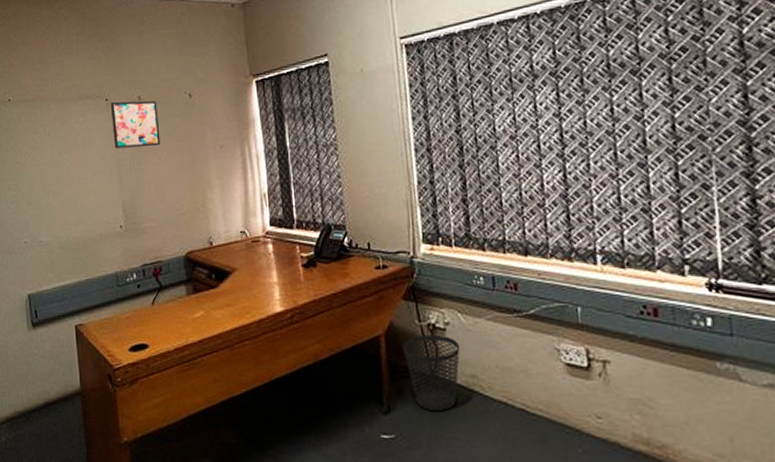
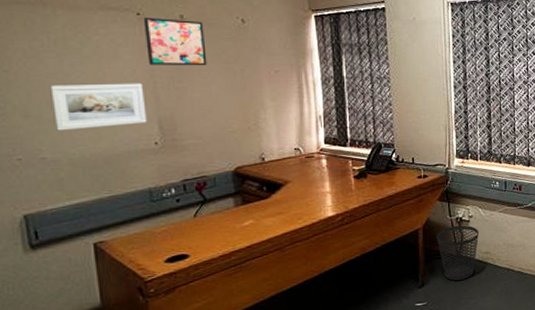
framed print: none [46,166,114,216] -> present [50,83,147,131]

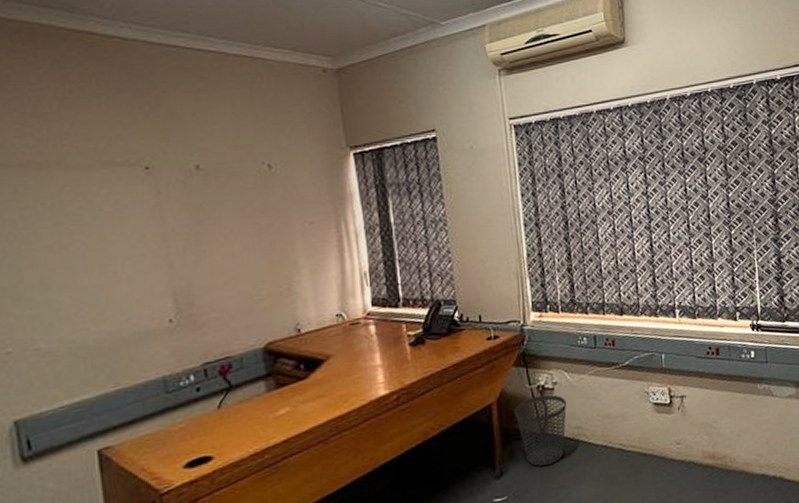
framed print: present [50,83,147,131] -> none [45,249,160,315]
wall art: present [143,17,207,66] -> none [152,170,229,228]

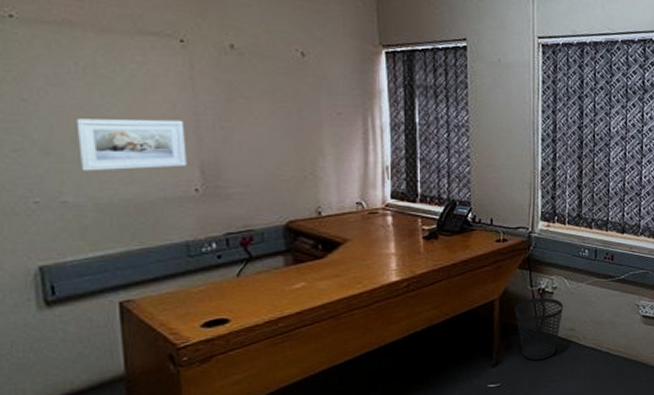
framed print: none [45,249,160,315] -> present [76,118,187,171]

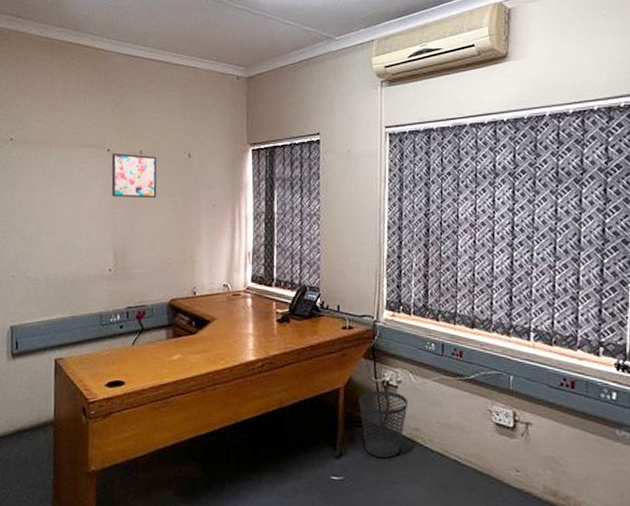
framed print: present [76,118,187,171] -> none [40,212,106,254]
wall art: none [187,44,259,104] -> present [111,152,157,199]

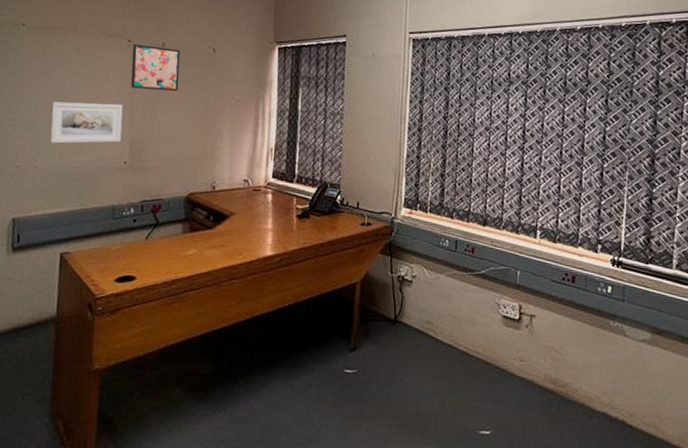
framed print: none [40,212,106,254] -> present [49,101,123,144]
wastebasket: present [358,390,409,458] -> none [374,285,422,350]

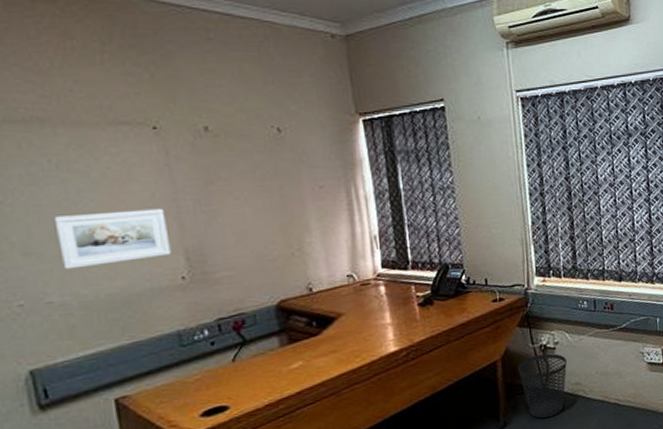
wall art: present [131,43,181,92] -> none [160,130,239,187]
wastebasket: none [374,285,422,350] -> present [517,353,568,419]

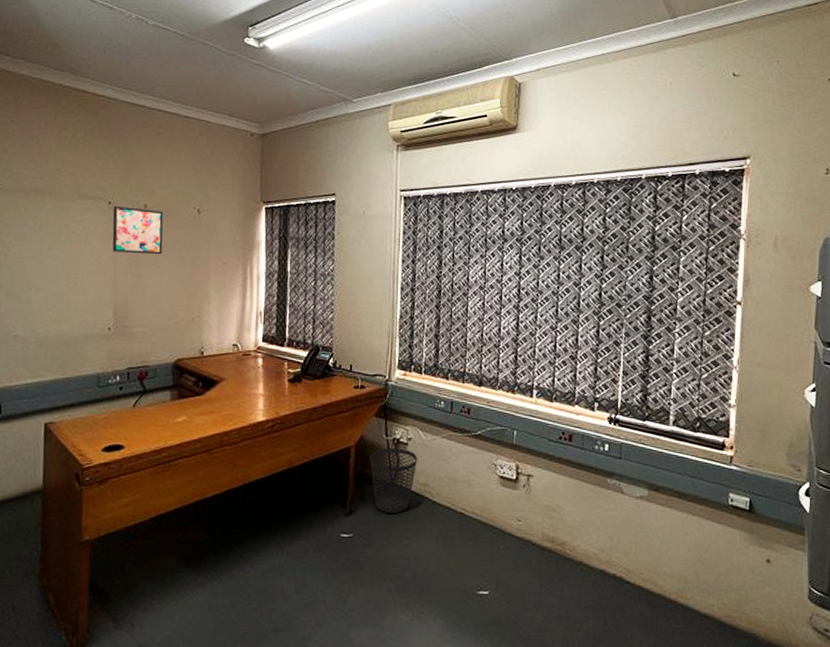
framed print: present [53,208,171,270] -> none [29,267,105,311]
wall art: none [160,130,239,187] -> present [112,205,164,255]

